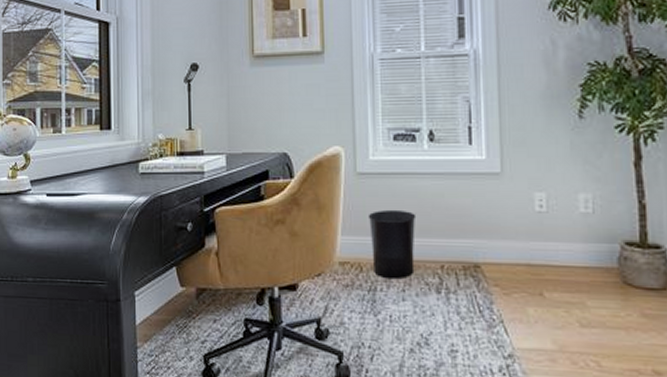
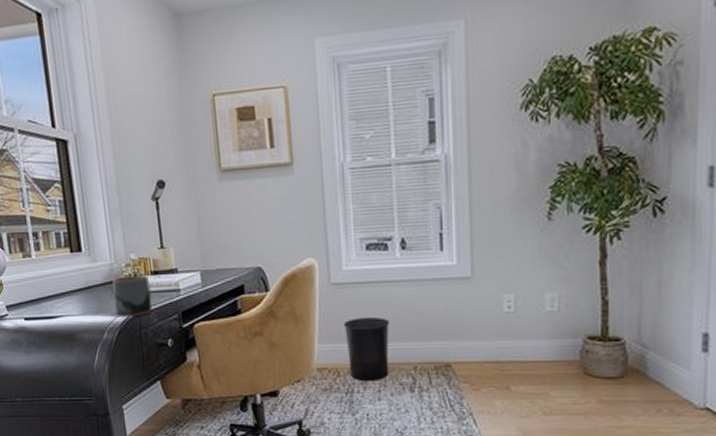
mug: none [137,156,175,198] -> present [112,275,152,317]

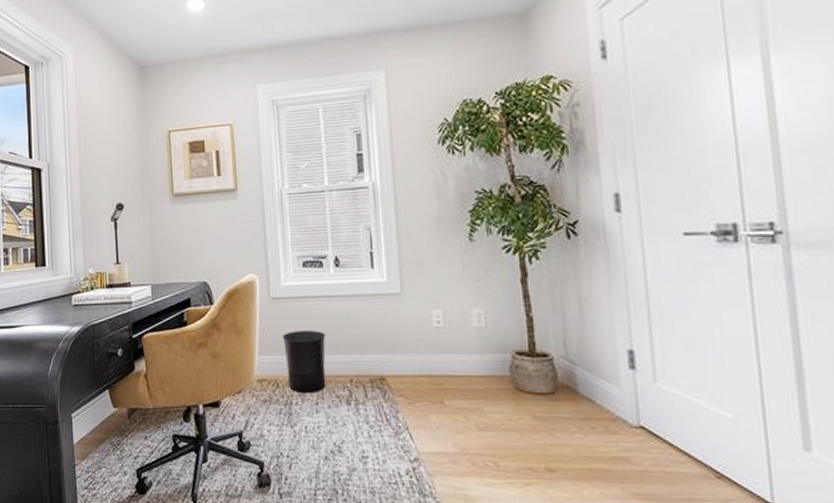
mug: present [112,275,152,317] -> none [70,288,106,328]

